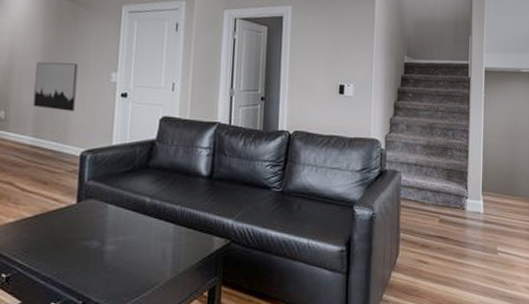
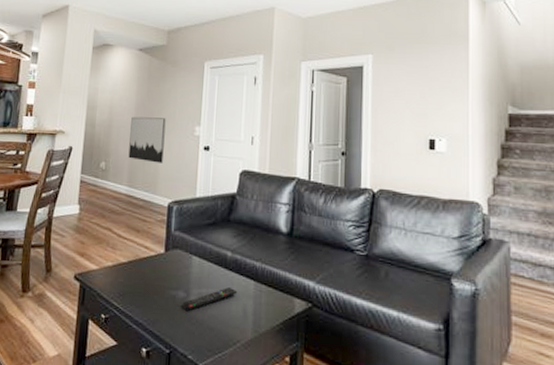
remote control: none [96,233,156,259] -> present [182,287,238,311]

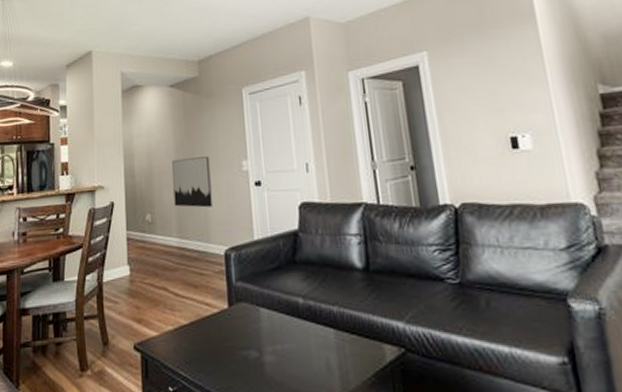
remote control: present [182,287,238,311] -> none [256,340,317,372]

